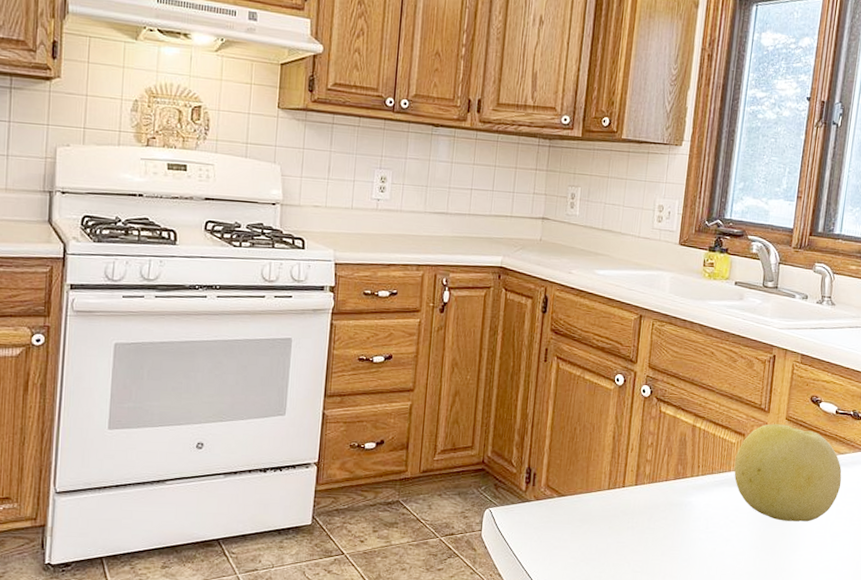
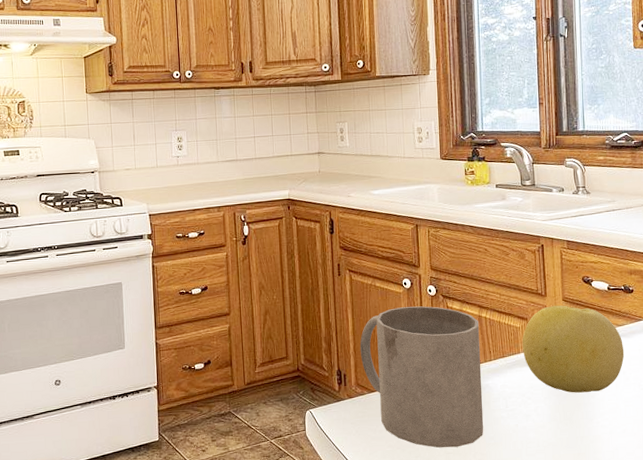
mug: none [555,405,692,566] -> present [360,306,484,448]

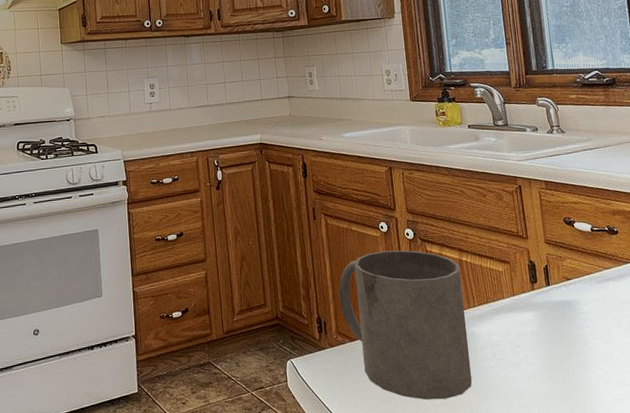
apple: present [522,305,625,393] -> none [505,248,615,341]

